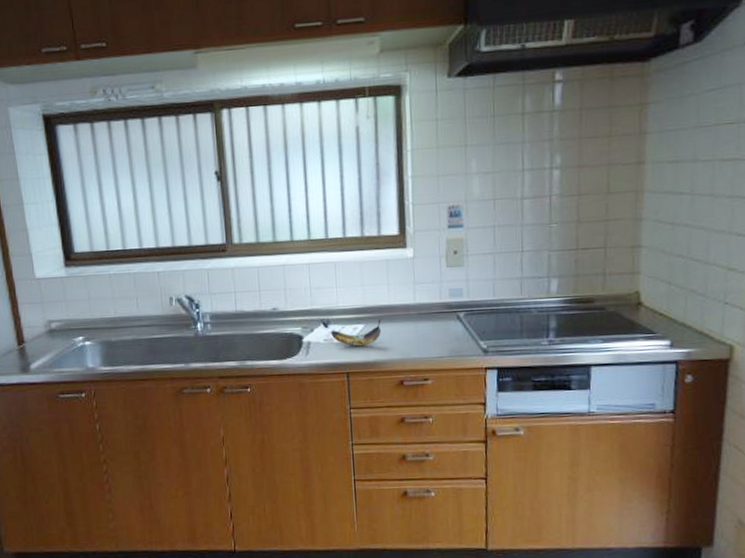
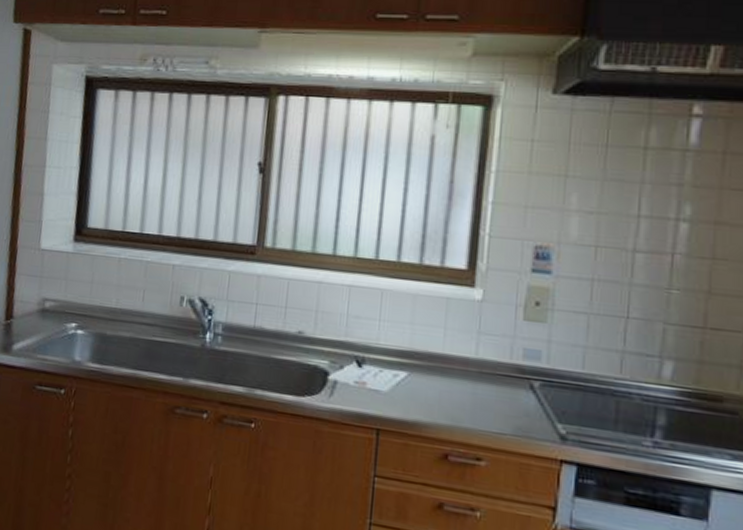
banana: present [330,318,382,347] -> none [364,368,430,400]

